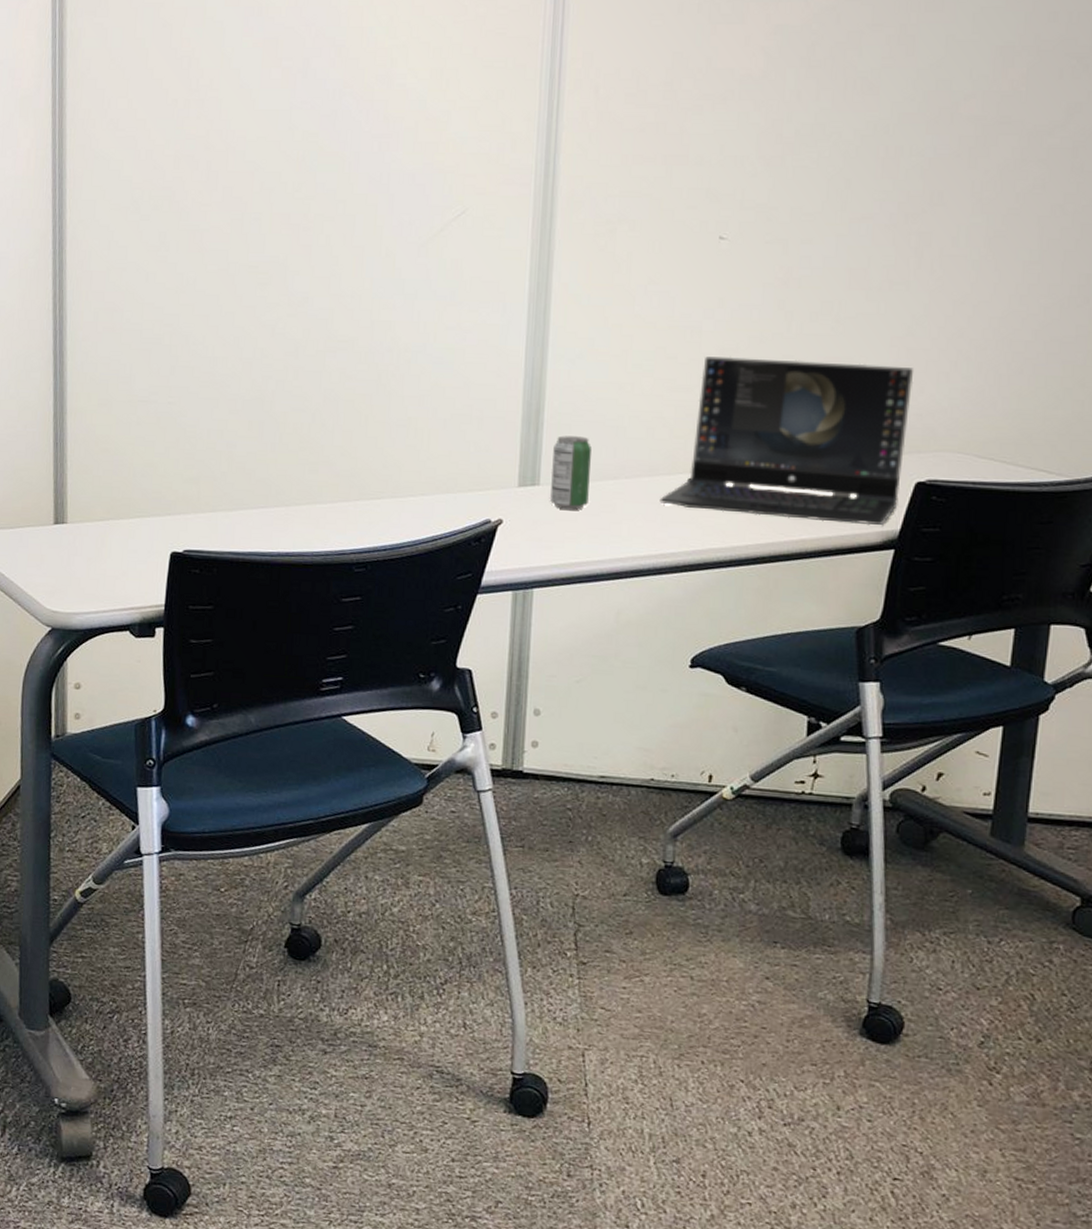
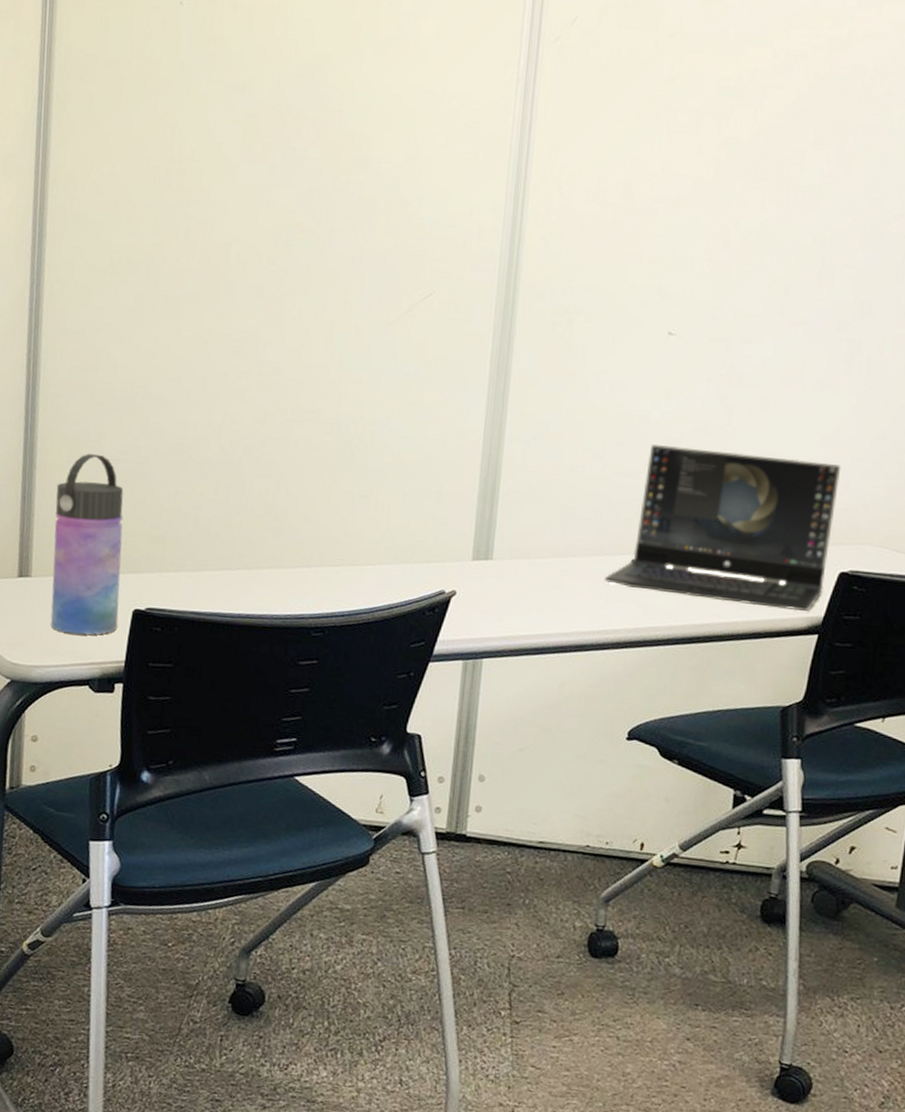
water bottle: none [88,395,157,580] -> present [51,453,124,635]
beverage can: present [550,436,591,510] -> none [502,513,543,585]

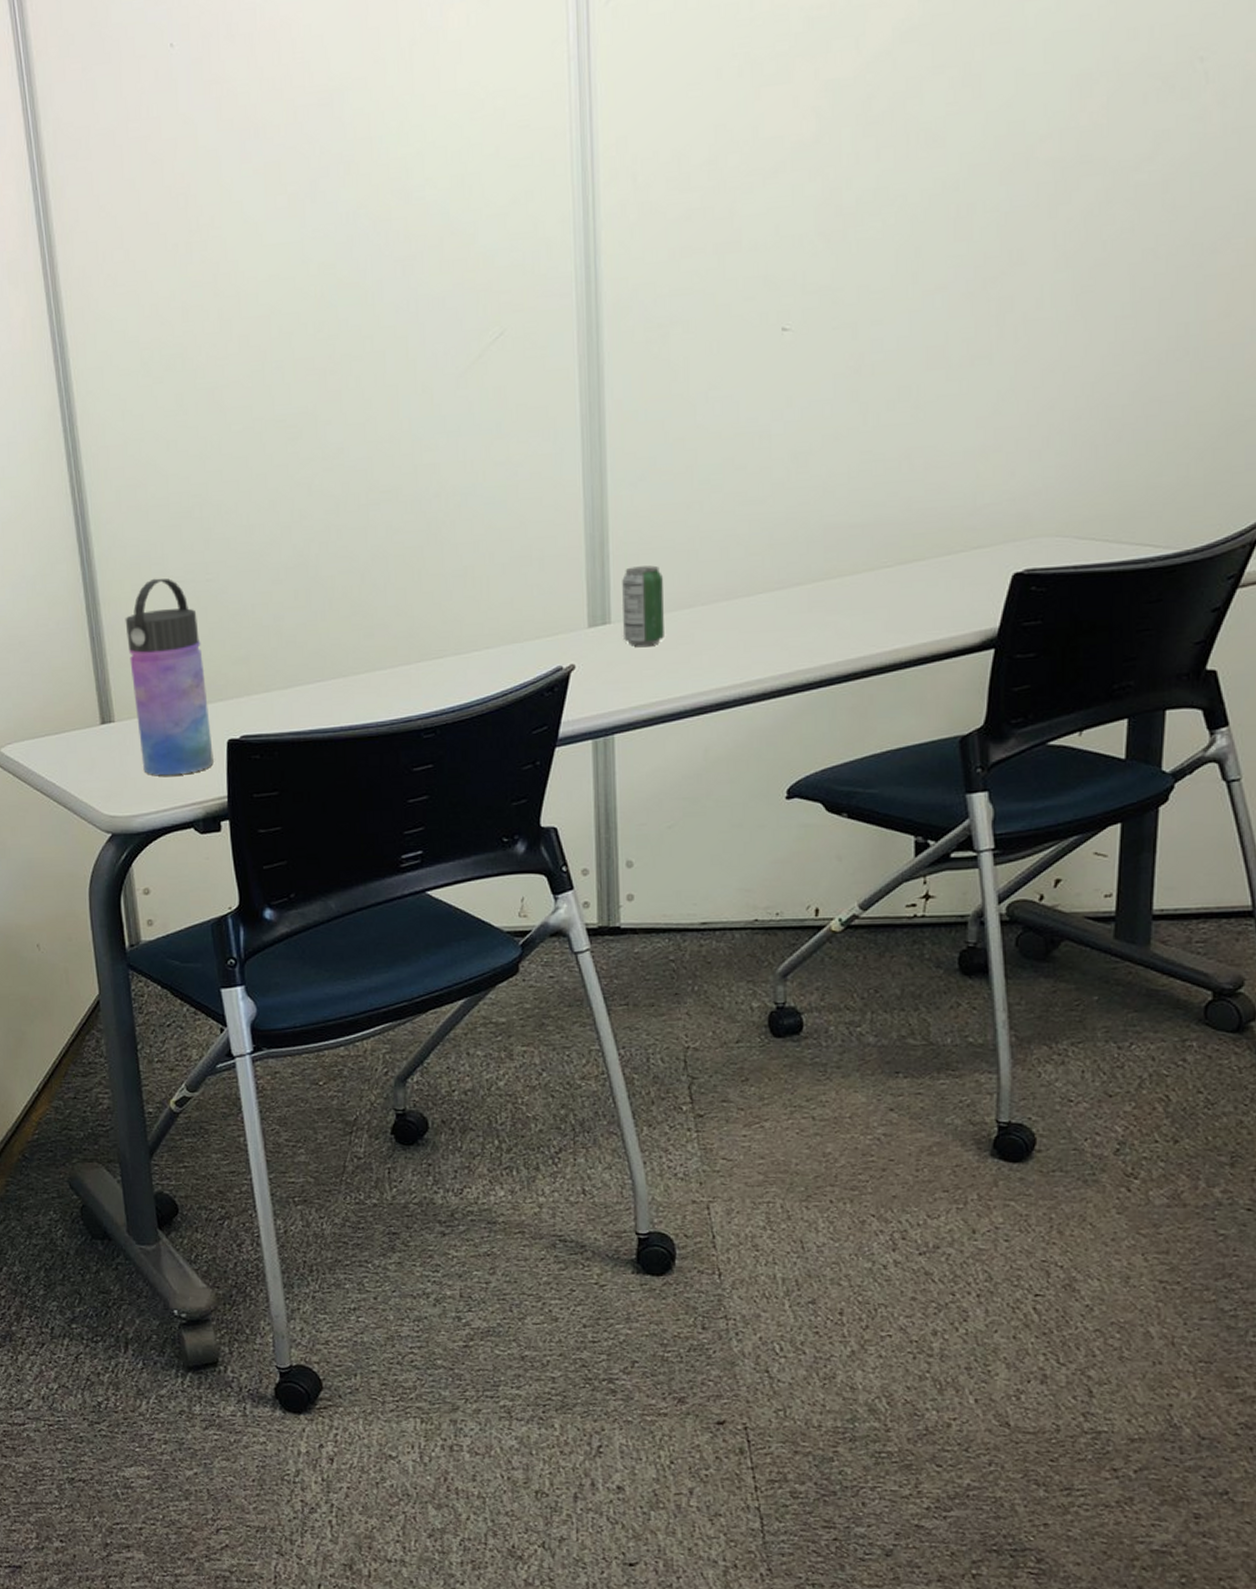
beverage can: none [502,513,543,585] -> present [621,565,664,646]
laptop: present [604,444,842,611] -> none [740,448,1004,629]

